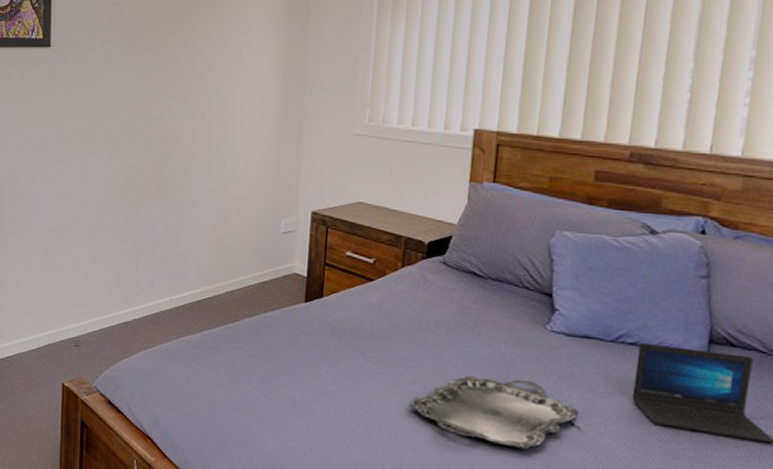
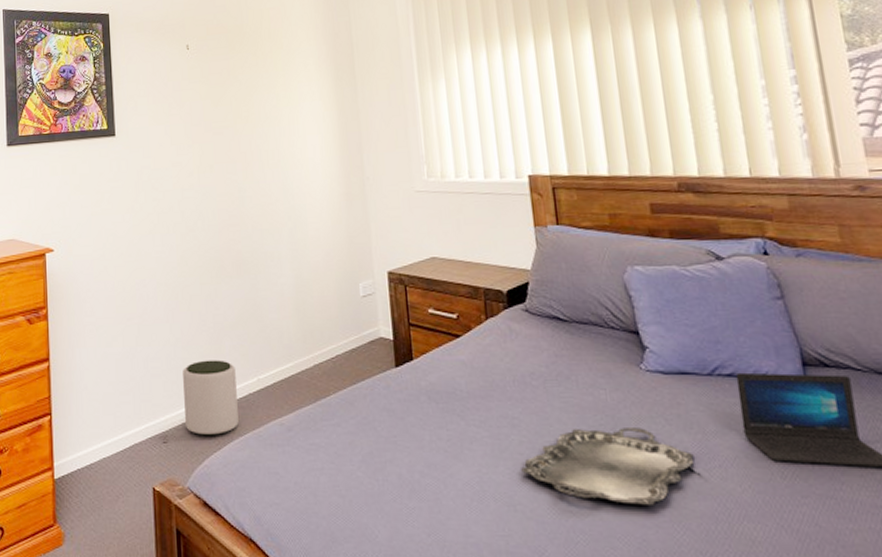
plant pot: none [97,276,150,345] -> present [183,360,239,436]

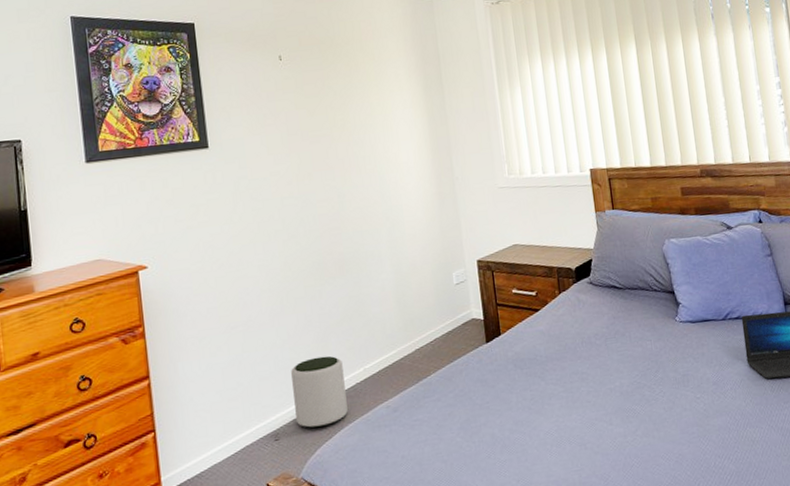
serving tray: present [521,428,694,507] -> none [589,367,714,430]

